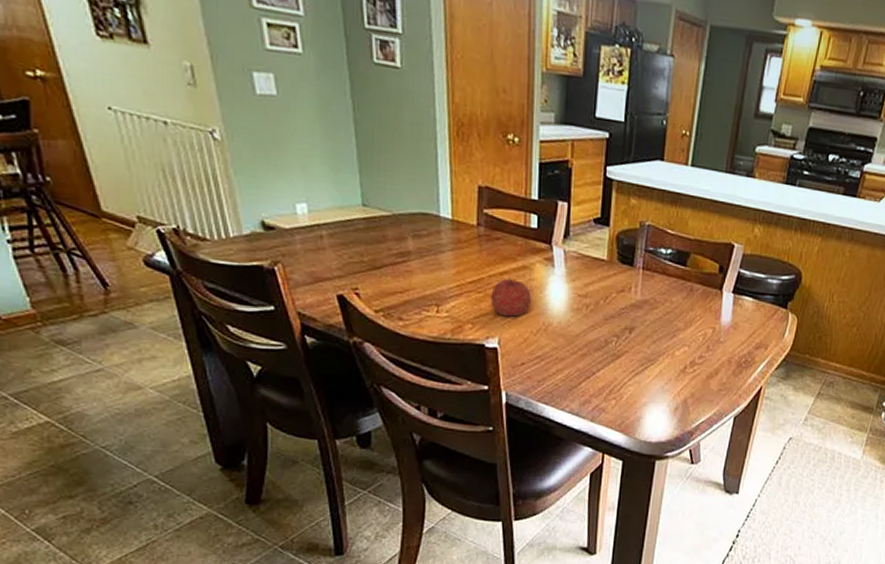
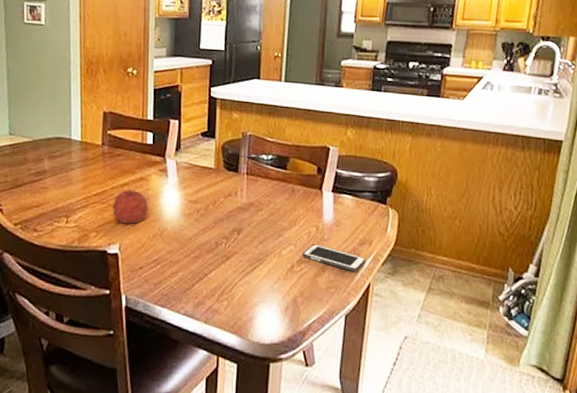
cell phone: none [696,346,760,375] -> present [302,244,366,271]

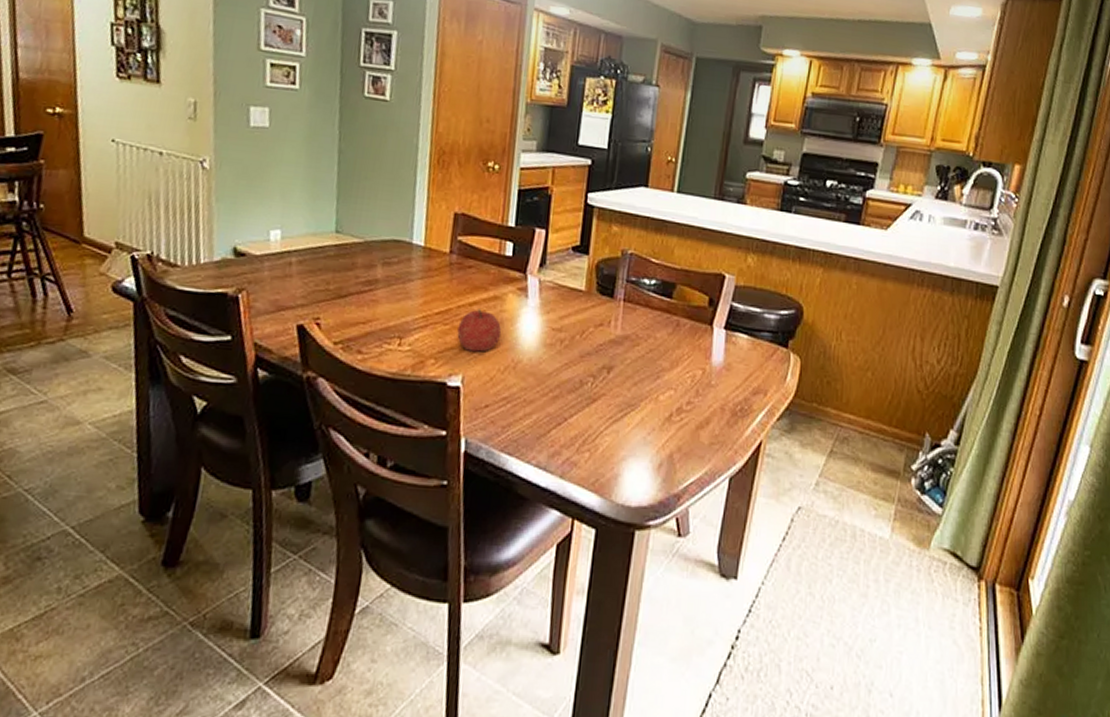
cell phone: present [302,244,366,271] -> none [684,390,759,426]

